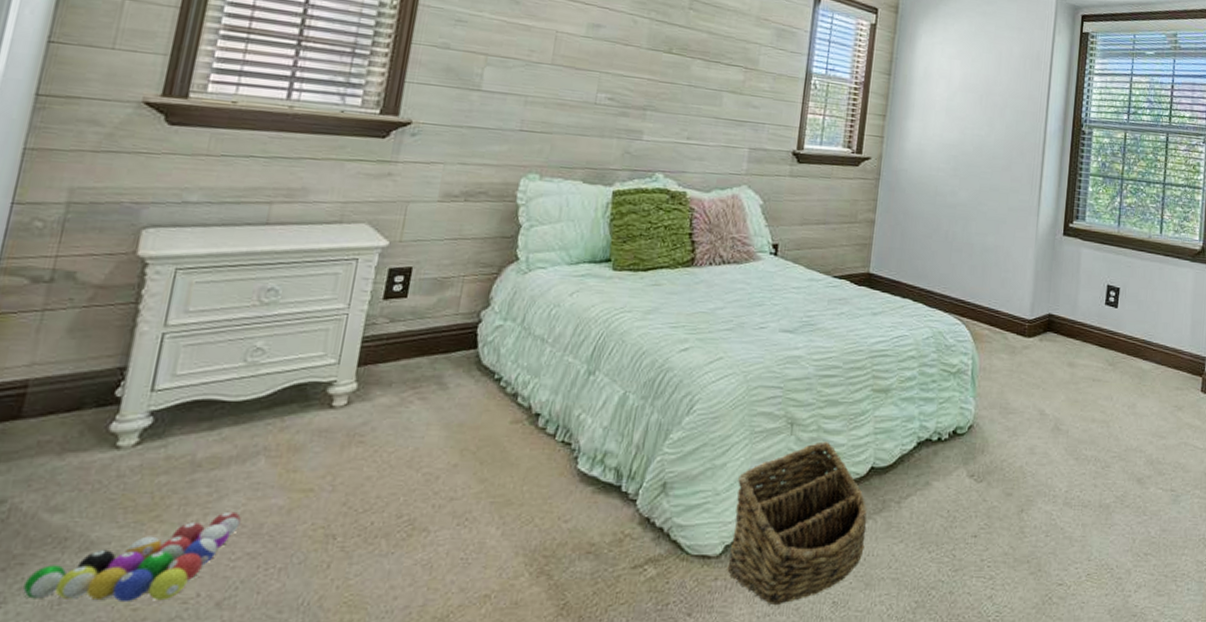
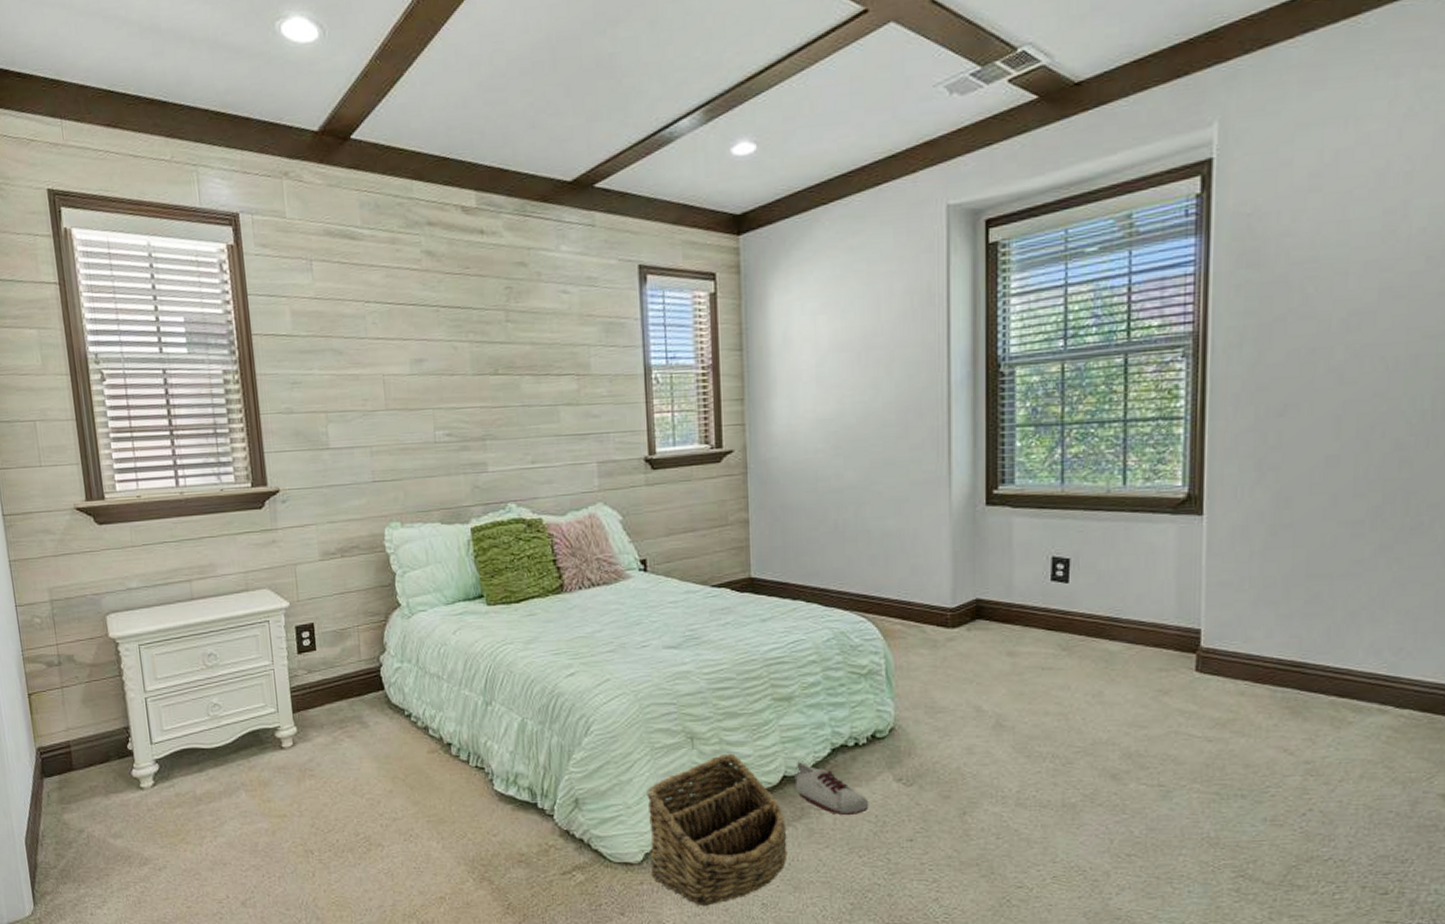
ball: present [22,511,241,601] -> none [113,834,241,901]
shoe: none [880,452,944,510] -> present [794,761,869,816]

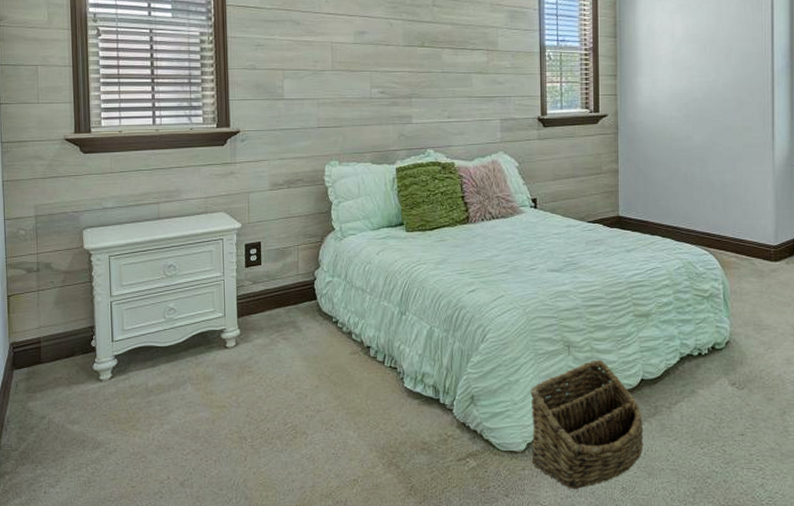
shoe: present [794,761,869,816] -> none [650,367,709,414]

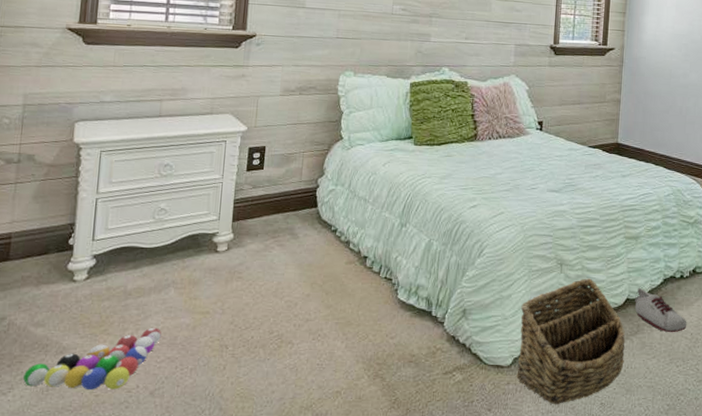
ball: none [66,422,184,481] -> present [22,327,161,390]
shoe: none [650,367,709,414] -> present [634,287,687,333]

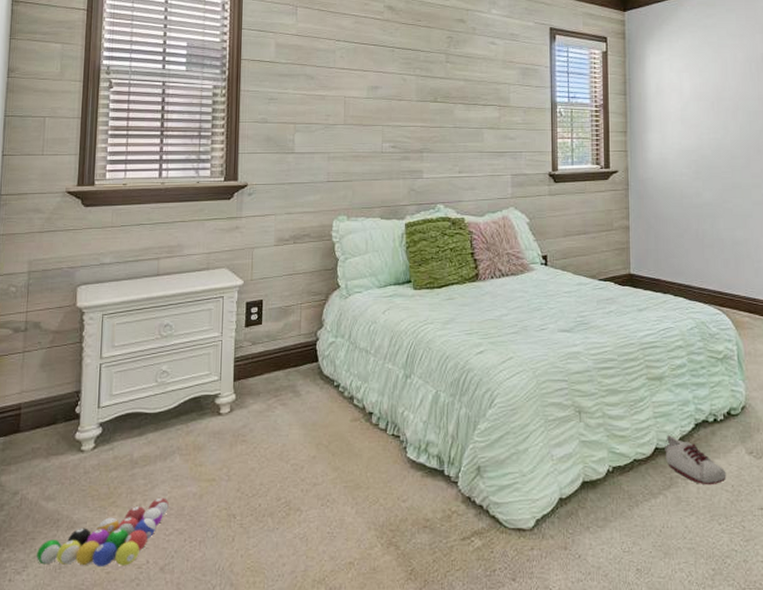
basket: present [516,278,626,405] -> none [540,426,659,573]

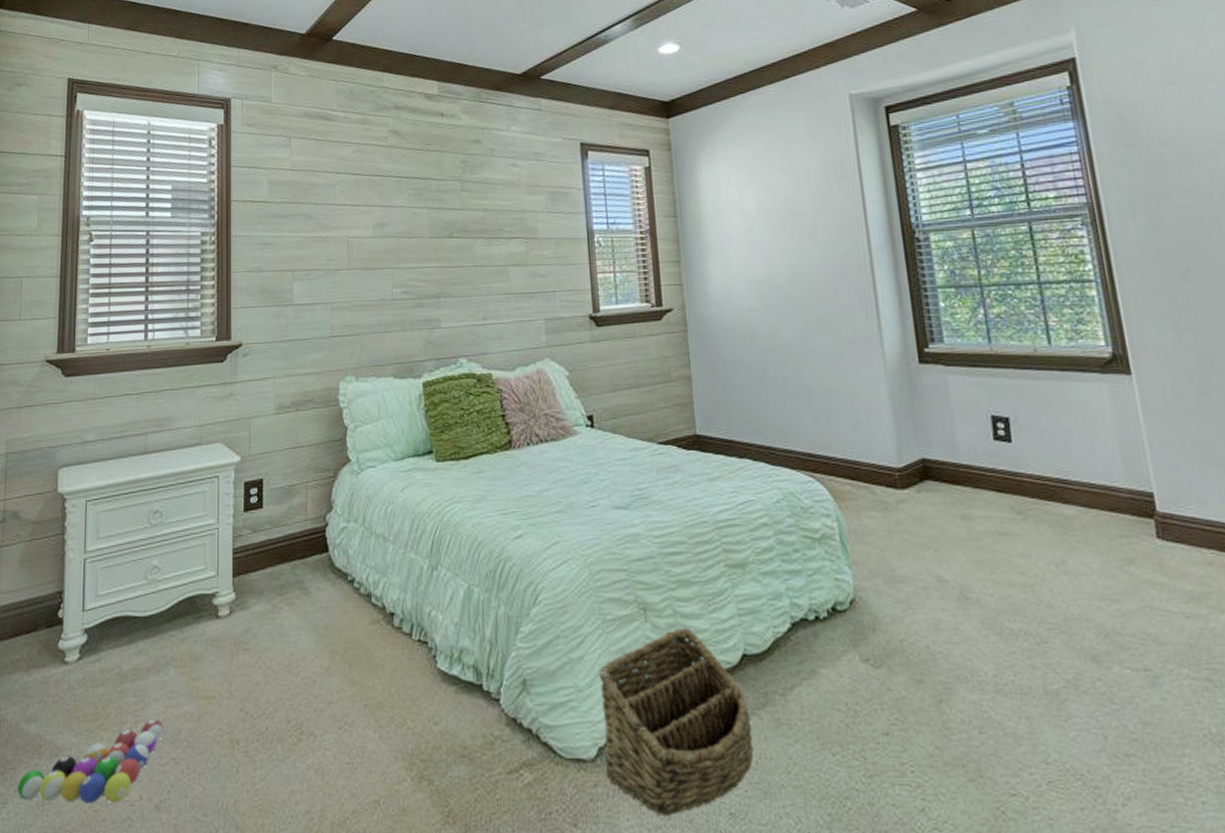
basket: none [540,426,659,573] -> present [599,627,754,817]
shoe: present [665,434,726,485] -> none [754,637,837,703]

